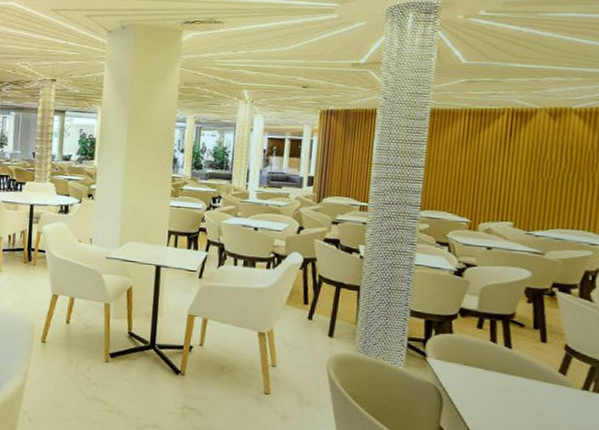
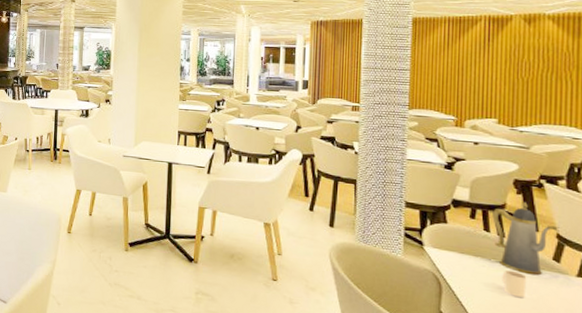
coffee pot: none [500,310,569,389] -> present [492,201,560,276]
cup: none [505,382,531,411] -> present [502,270,527,297]

